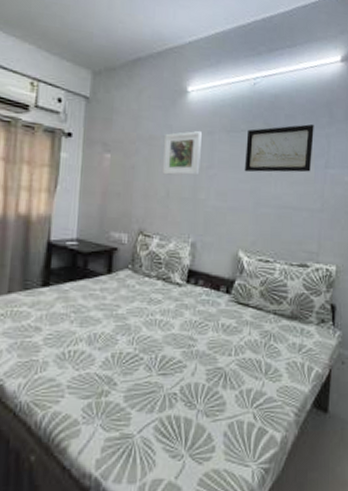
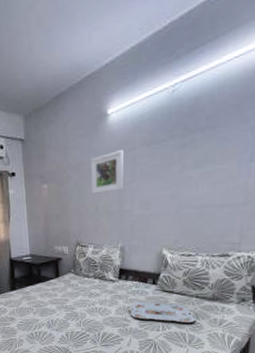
serving tray: none [196,315,273,346] -> present [128,301,195,323]
wall art: present [244,123,314,173] -> none [165,119,238,180]

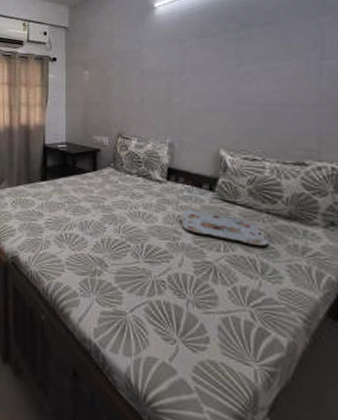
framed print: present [91,150,124,194] -> none [136,41,172,84]

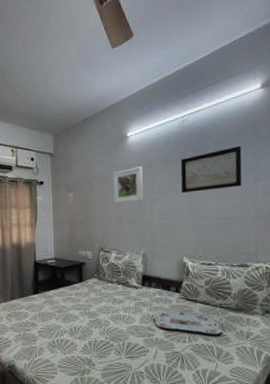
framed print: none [136,41,172,84] -> present [113,166,144,203]
wall art: none [219,16,302,74] -> present [180,145,242,194]

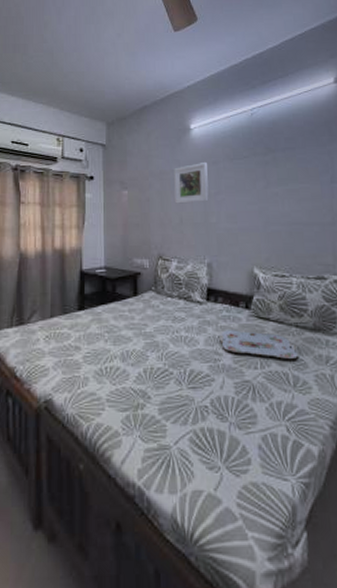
wall art: present [180,145,242,194] -> none [249,143,317,195]

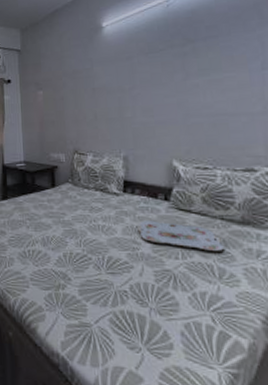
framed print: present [174,163,209,204] -> none [87,59,123,101]

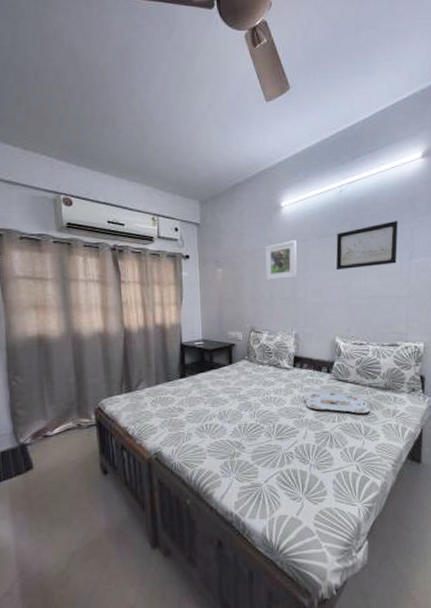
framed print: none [87,59,123,101] -> present [265,240,297,281]
wall art: none [166,29,245,87] -> present [335,220,398,271]

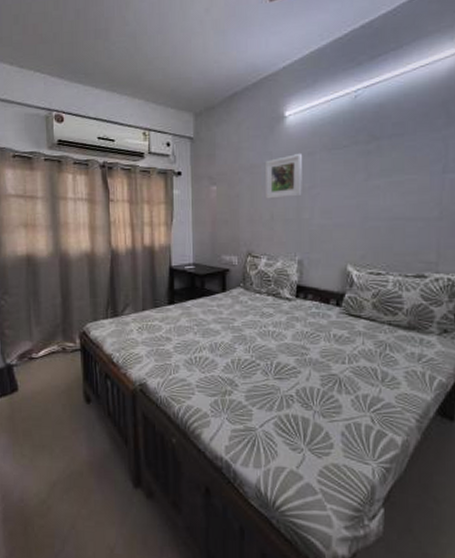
serving tray: present [304,391,370,413] -> none [307,326,388,355]
wall art: present [335,220,398,271] -> none [348,128,428,188]

